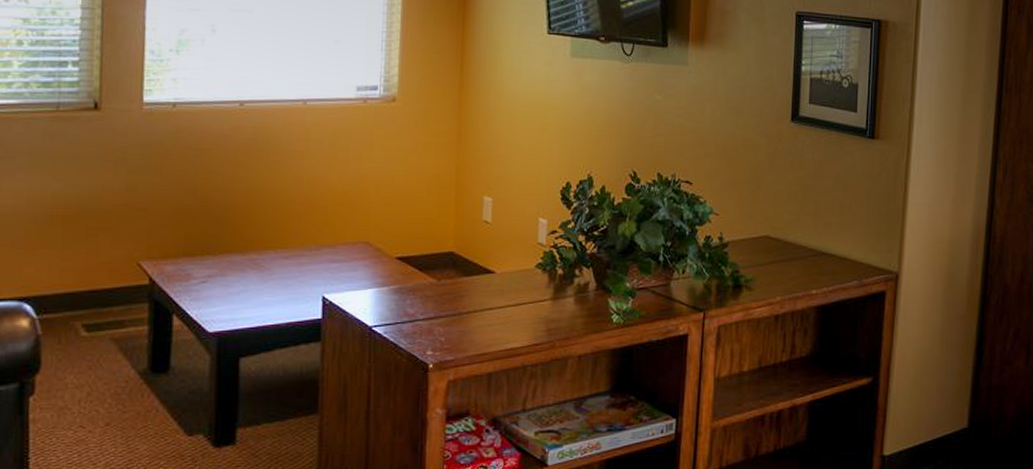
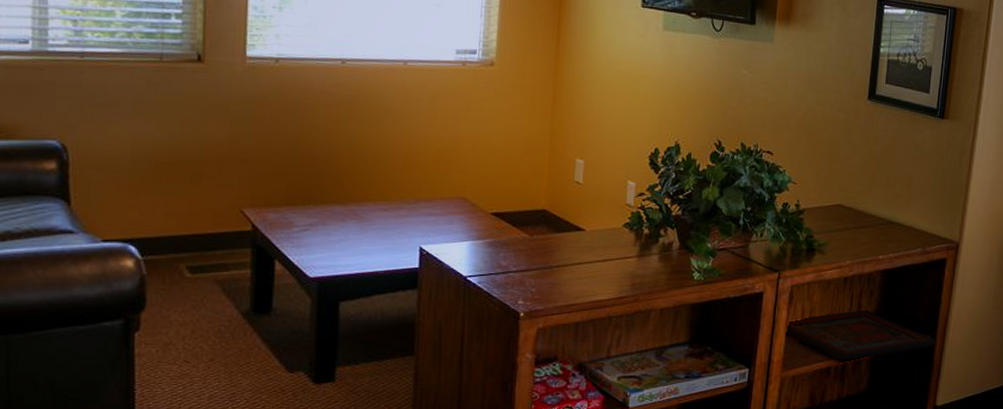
puzzle game: none [712,350,880,409] -> present [784,310,936,362]

